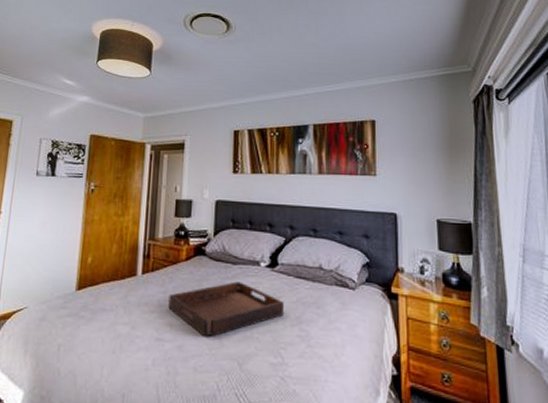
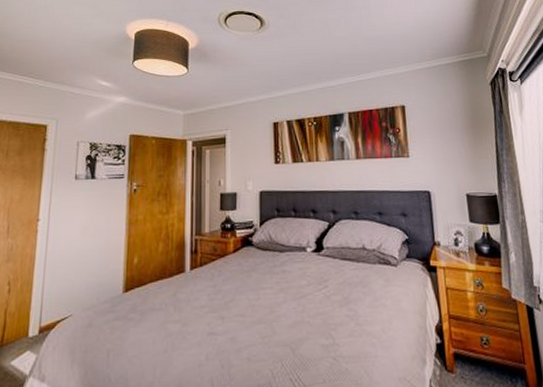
serving tray: present [168,281,285,337] -> none [219,268,333,327]

